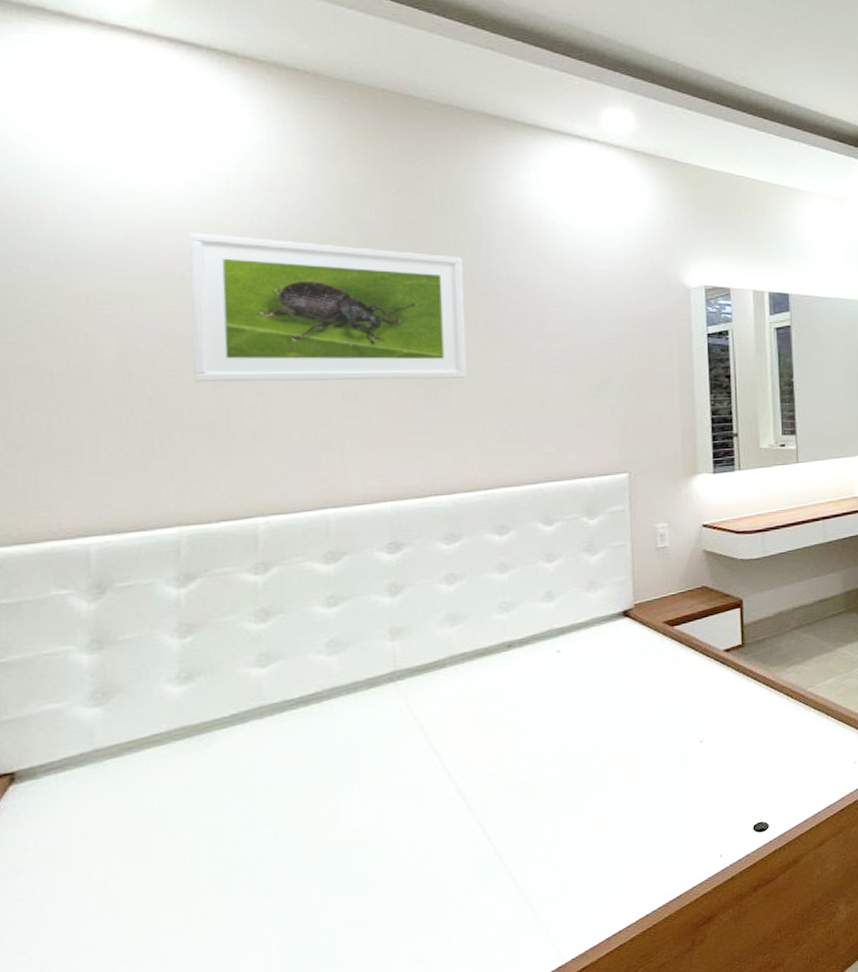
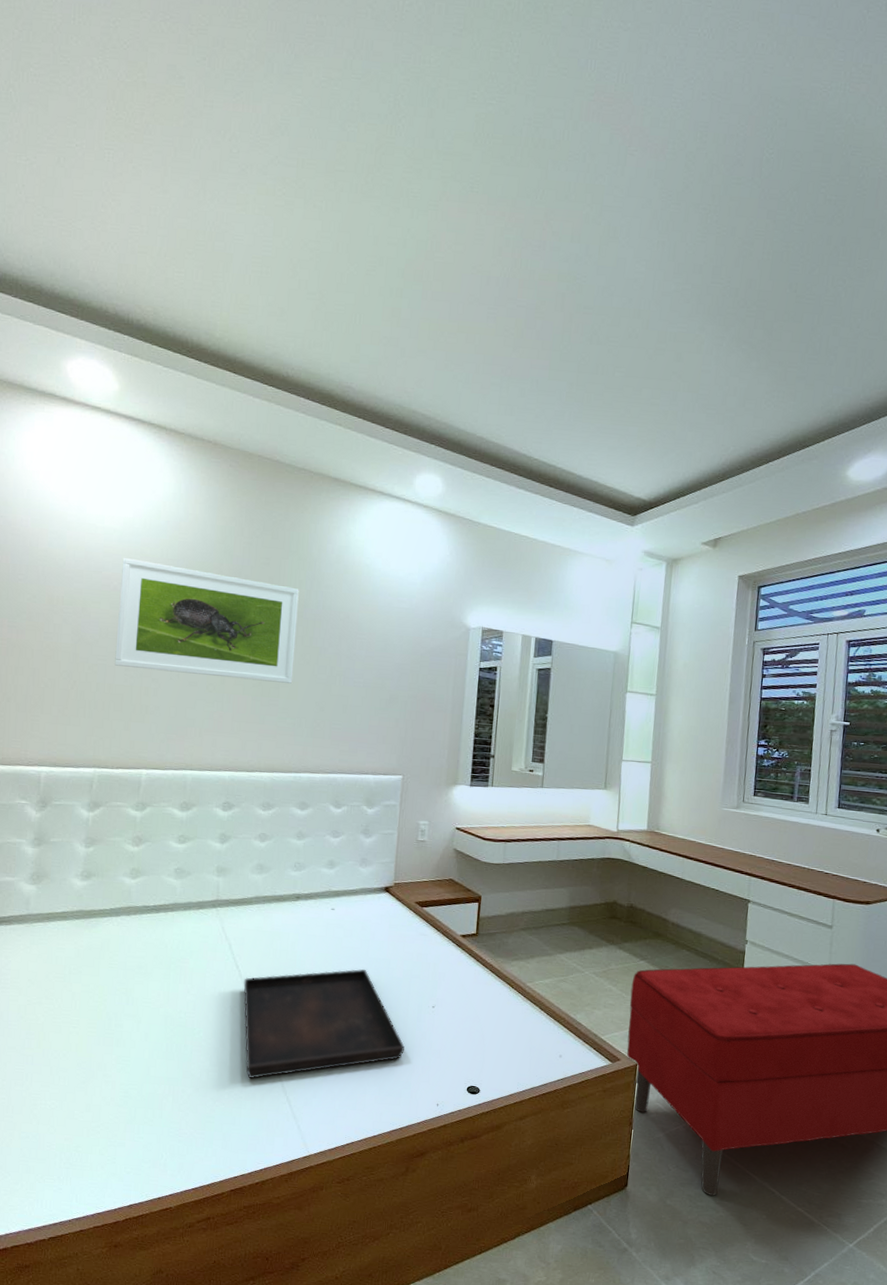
serving tray: none [447,717,672,890] -> present [243,969,405,1078]

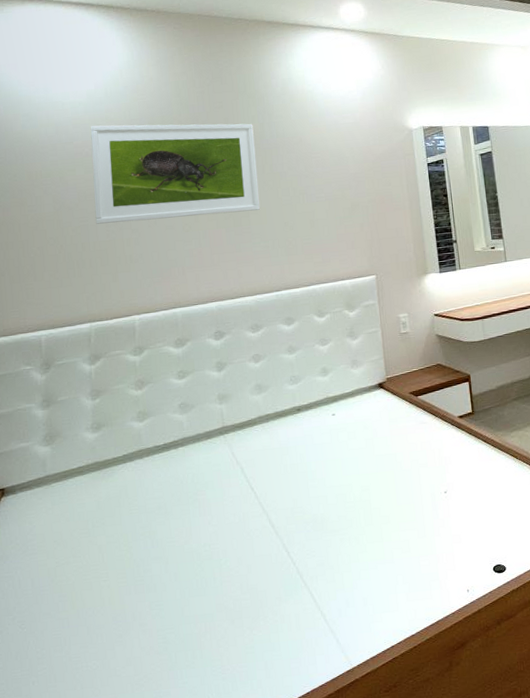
serving tray: present [243,969,405,1078] -> none [260,468,426,599]

